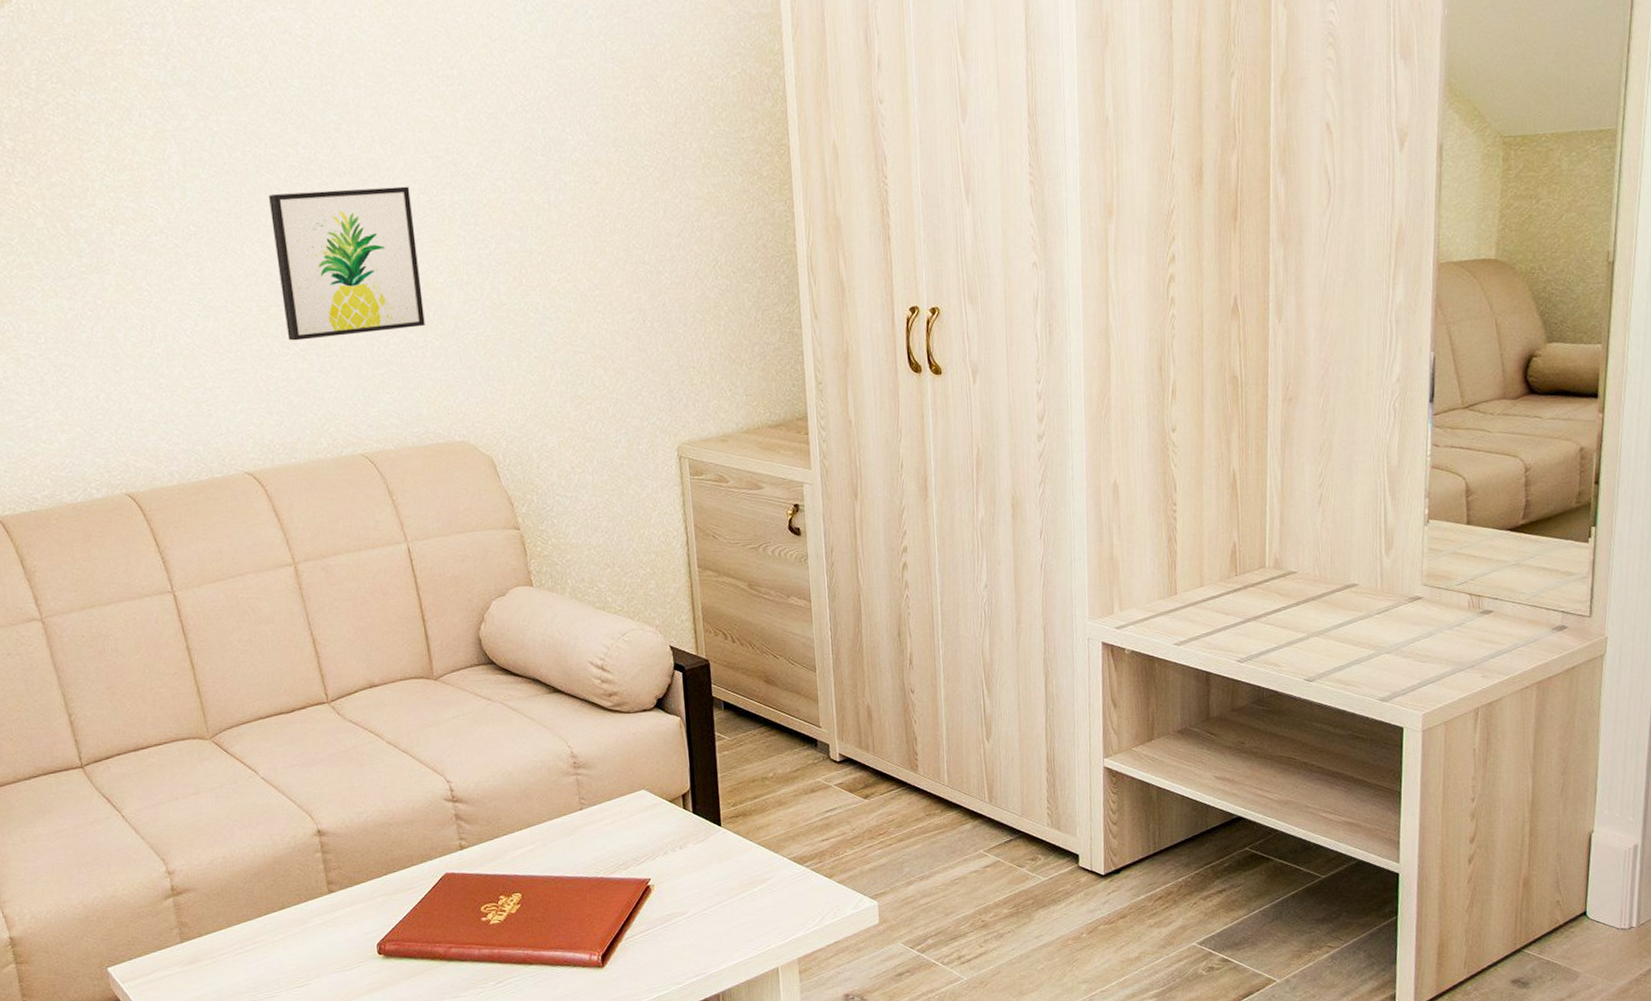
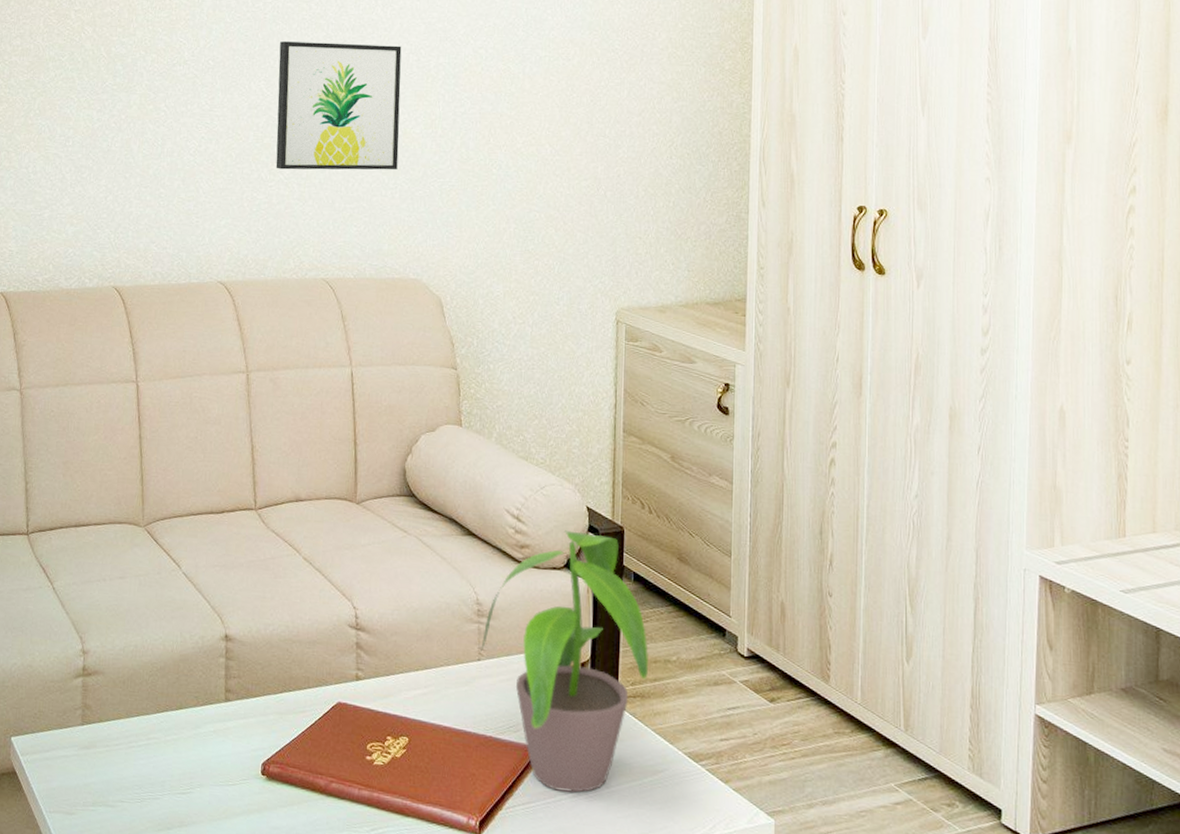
potted plant: none [580,671,747,914] -> present [479,530,648,793]

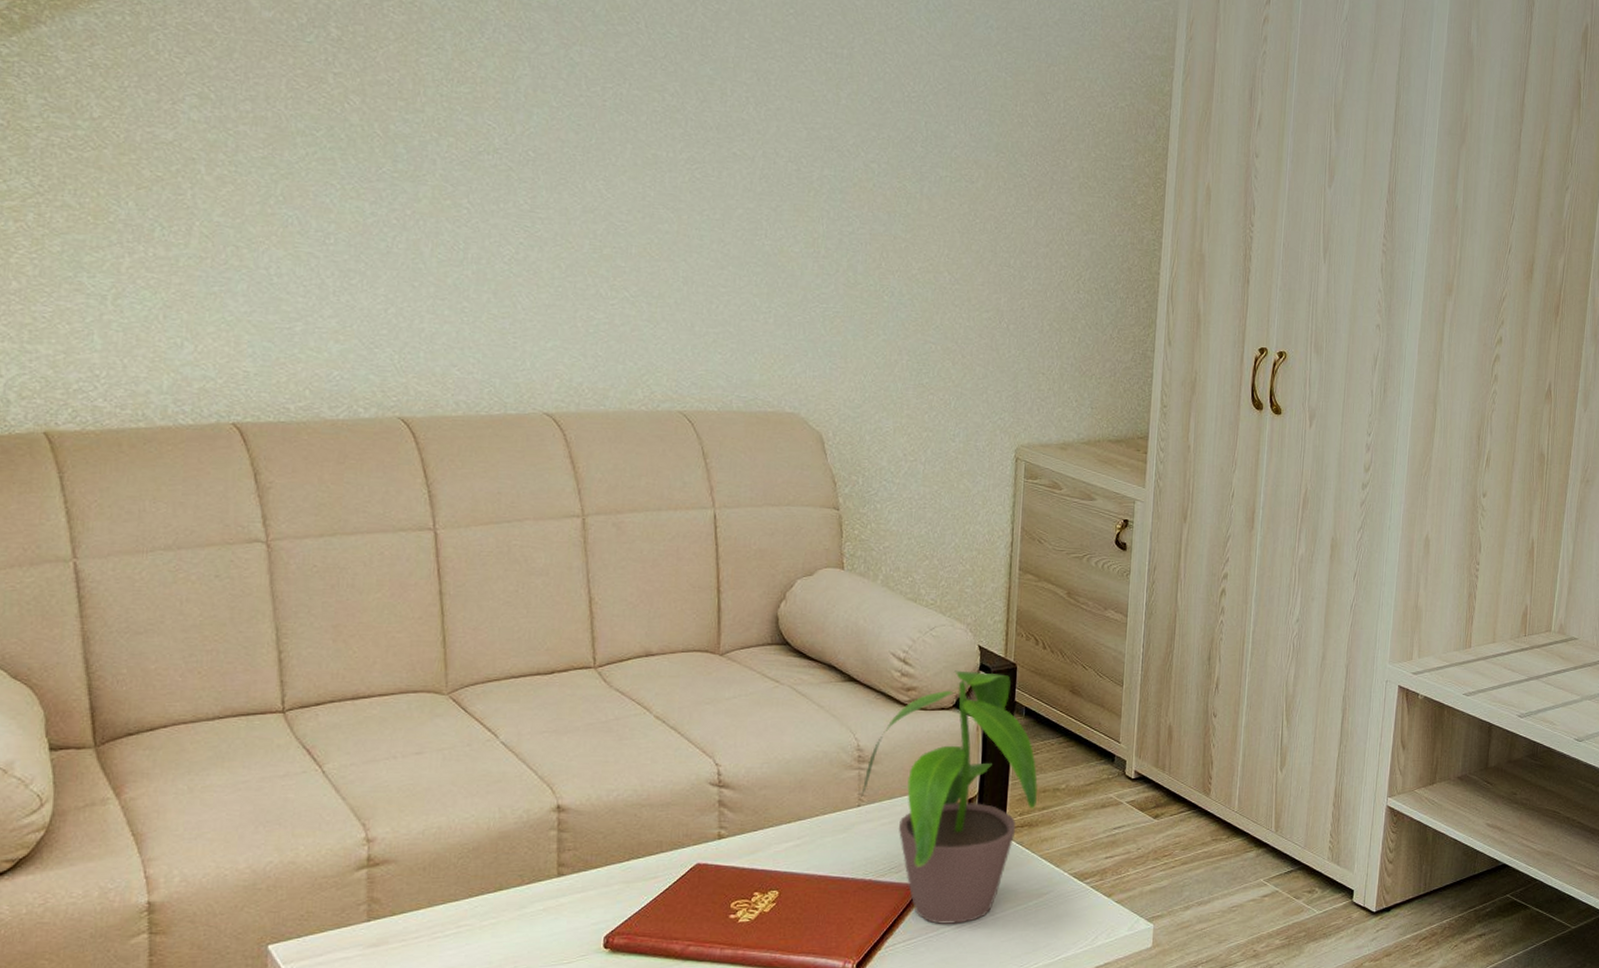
wall art: present [275,41,402,170] -> none [618,135,778,293]

